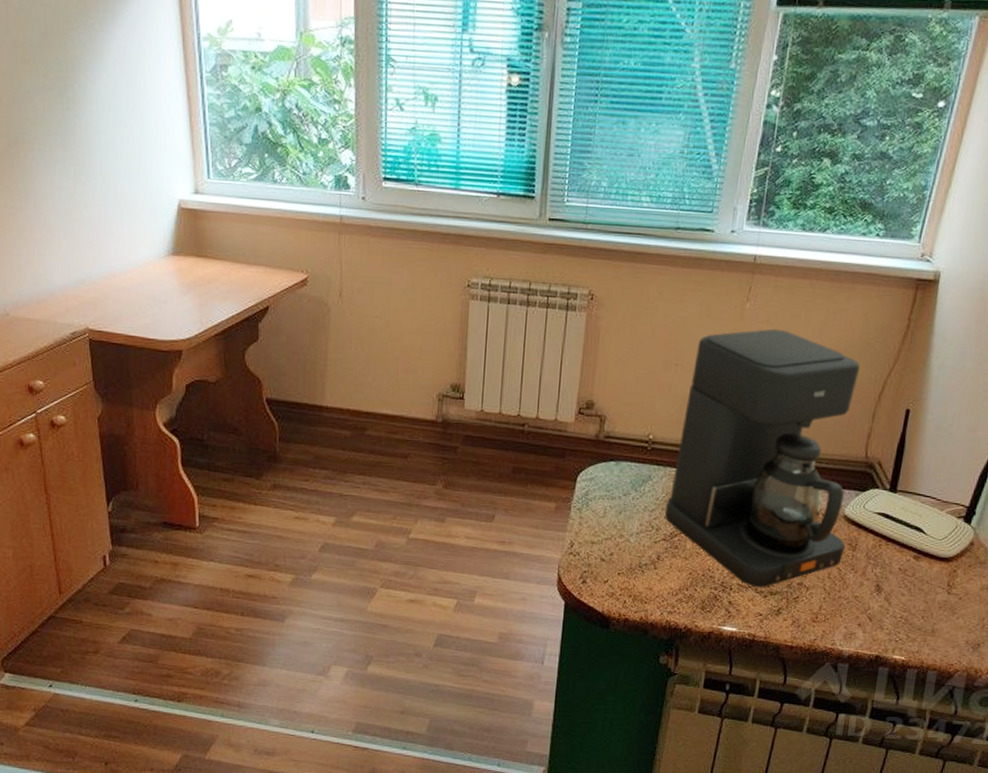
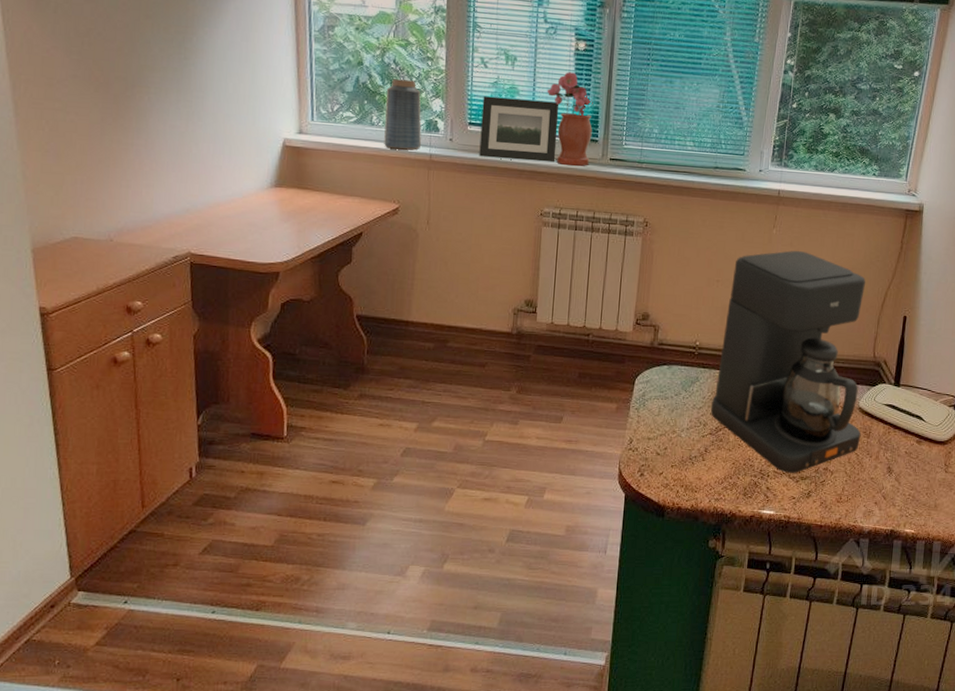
vase: none [288,127,331,212] -> present [384,79,422,150]
picture frame: none [396,145,489,224] -> present [479,96,559,163]
potted flower: none [473,113,529,229] -> present [547,72,593,167]

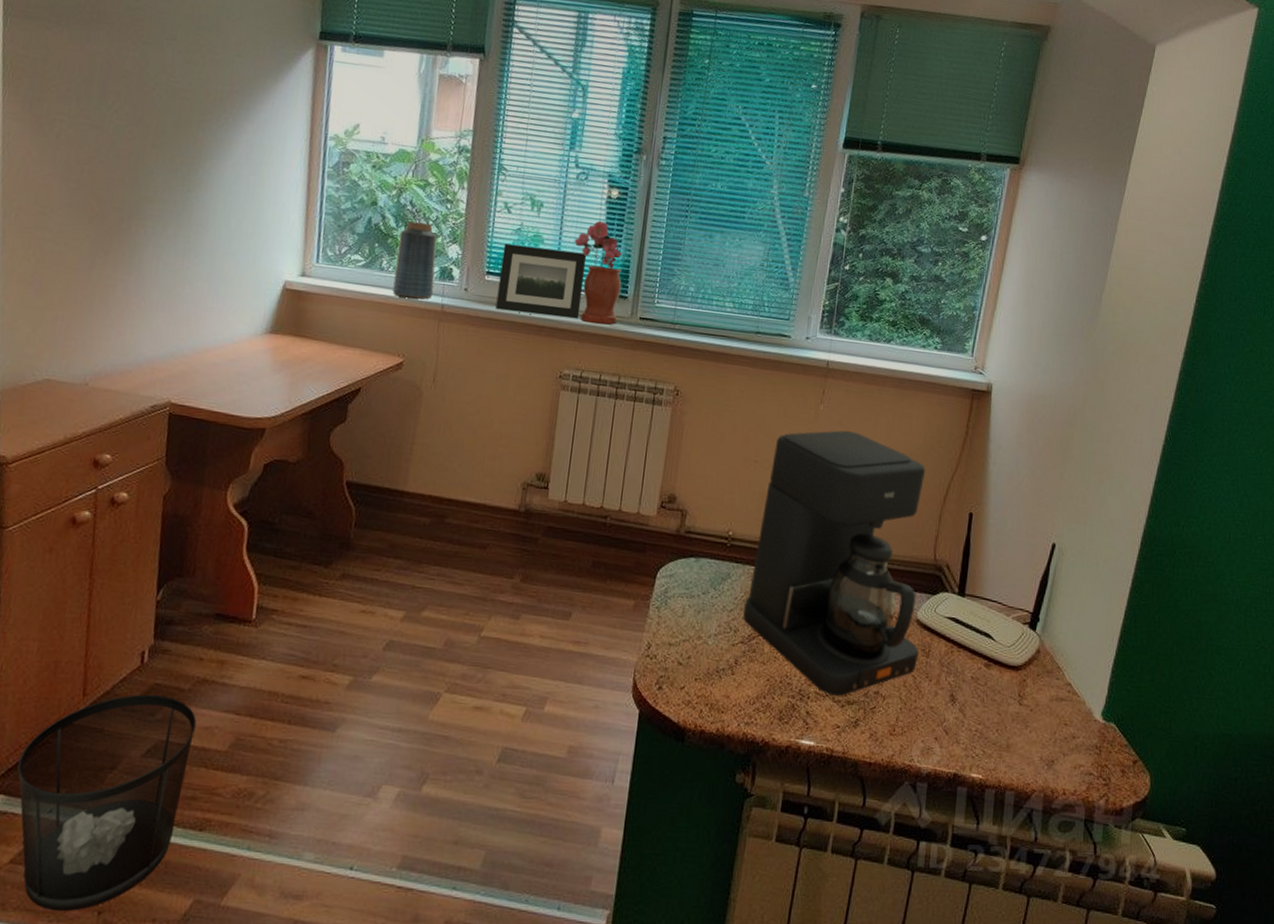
waste bin: none [92,503,244,681] -> present [17,694,197,912]

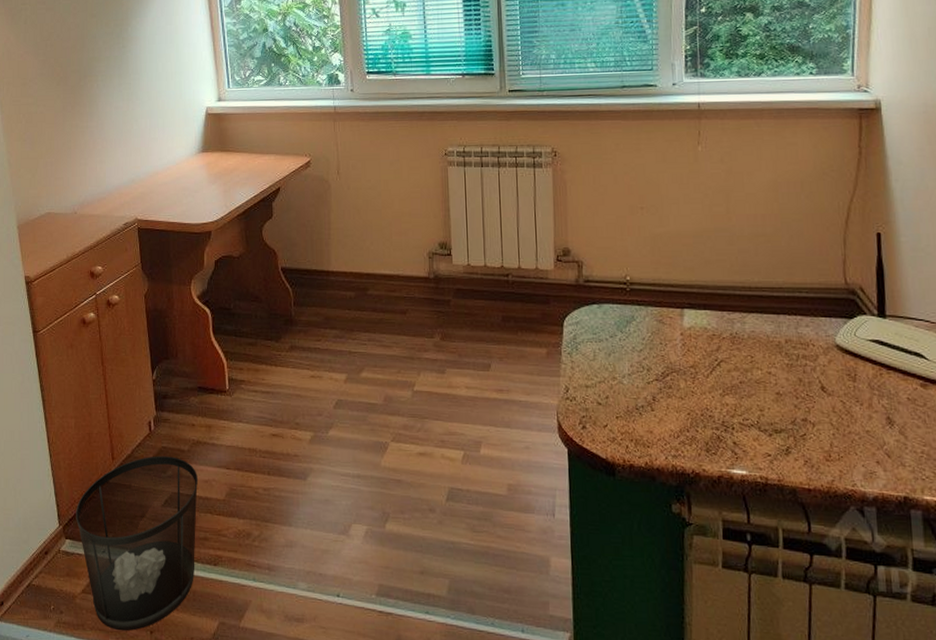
vase: present [392,221,437,300] -> none [290,39,326,105]
picture frame: present [495,243,587,319] -> none [378,41,454,104]
potted flower: present [574,221,624,325] -> none [438,10,488,103]
coffee maker: present [742,430,925,696] -> none [652,168,845,425]

